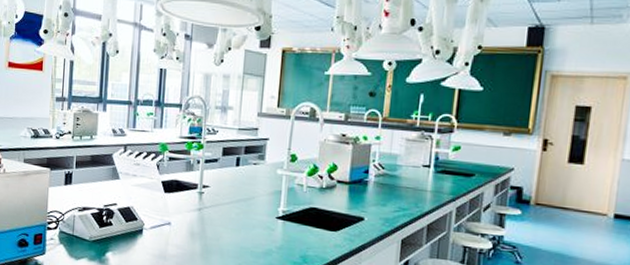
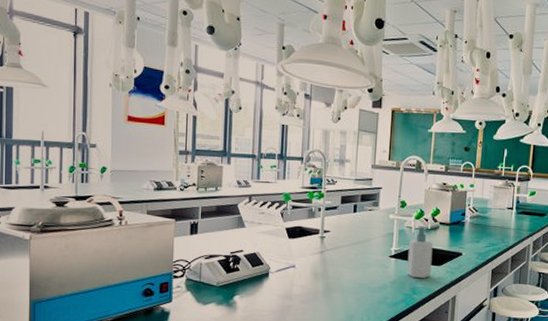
soap bottle: none [296,184,329,245] -> present [406,226,433,278]

